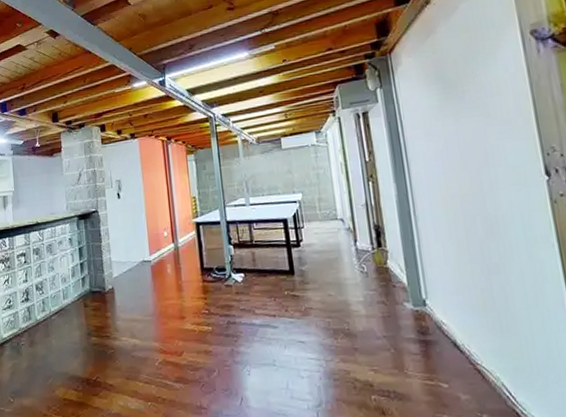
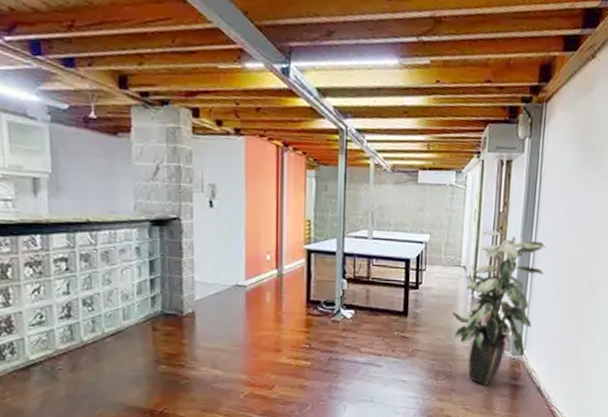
indoor plant: none [338,179,429,343] -> present [452,229,546,385]

